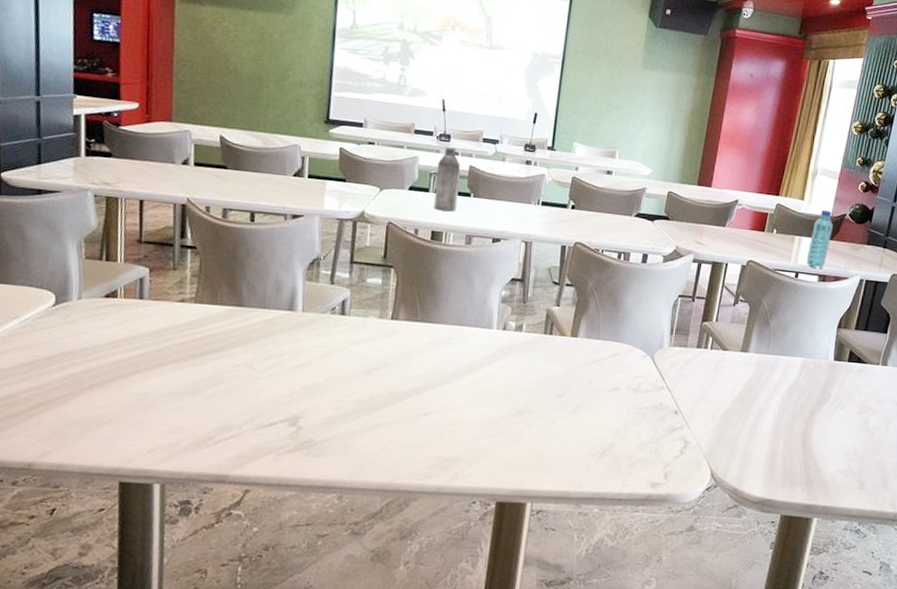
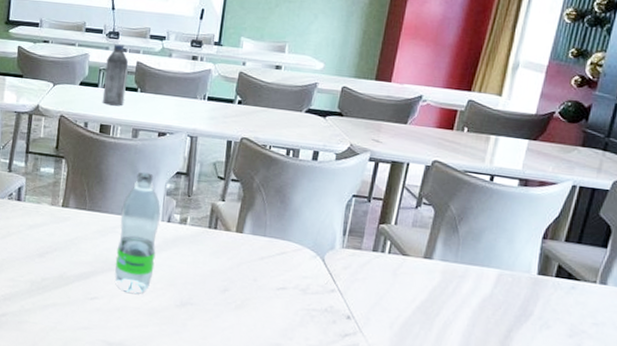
bottle: none [449,279,496,405] -> present [115,172,161,294]
water bottle: present [806,210,833,268] -> none [504,107,538,172]

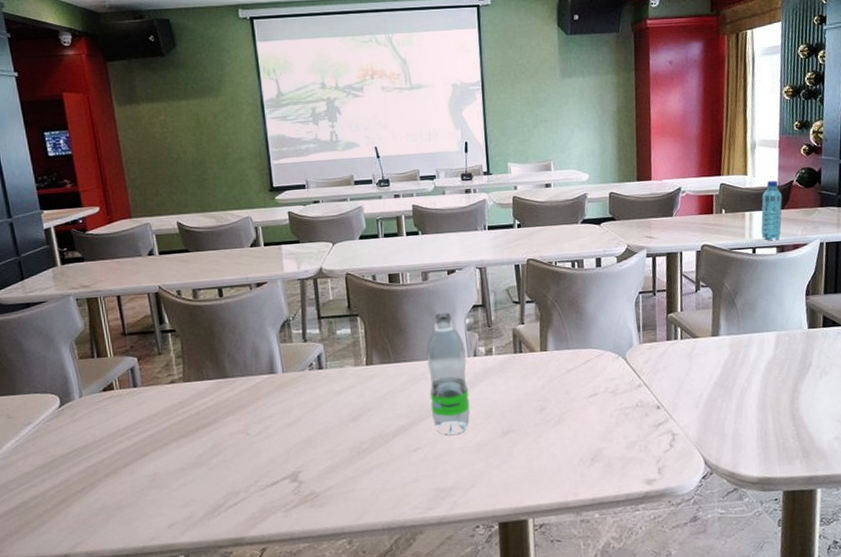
water bottle: present [102,44,128,106] -> none [382,191,408,254]
water bottle: none [504,107,538,172] -> present [761,181,783,240]

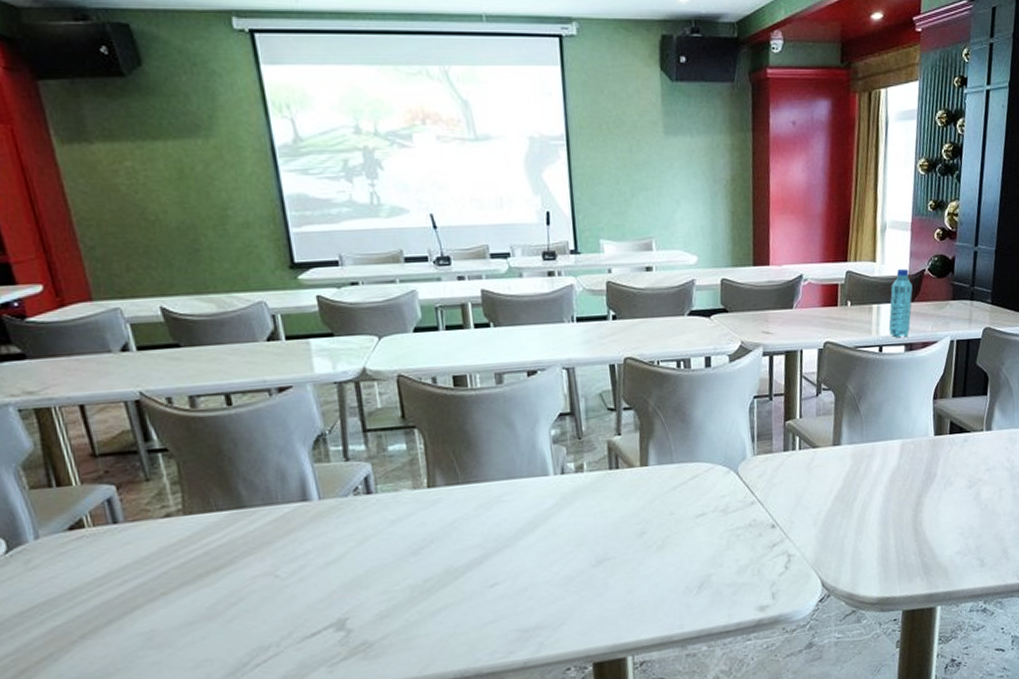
bottle: present [426,312,471,435] -> none [503,422,558,567]

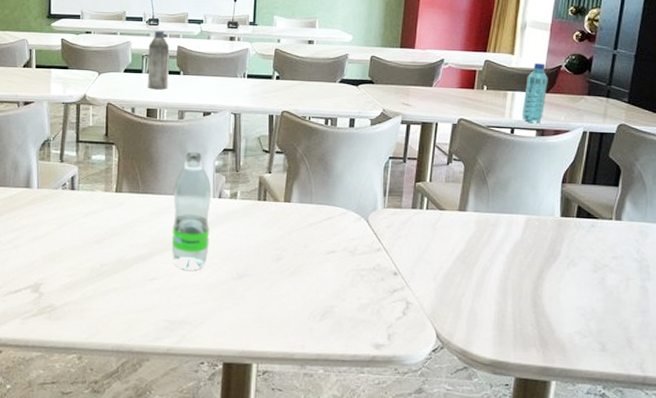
water bottle: none [442,271,477,351] -> present [147,30,170,90]
bottle: none [503,422,558,567] -> present [171,151,211,270]

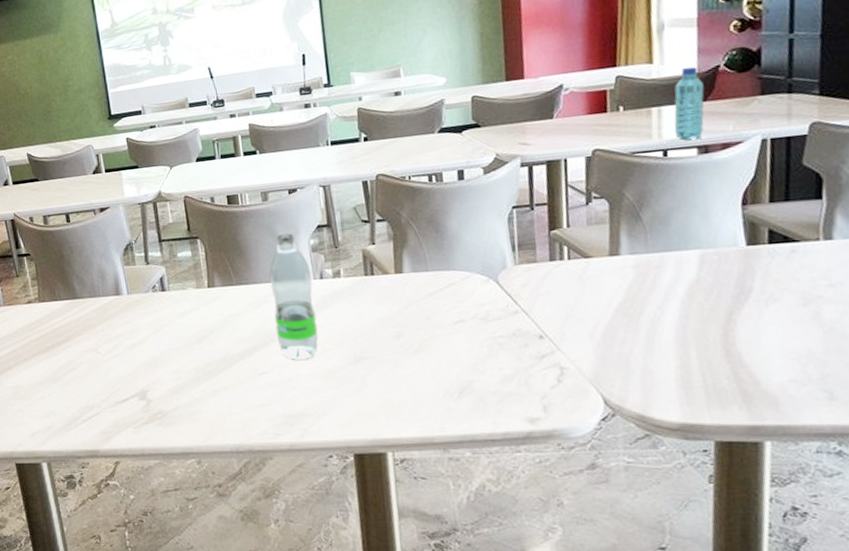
water bottle: present [147,30,170,90] -> none [217,111,246,175]

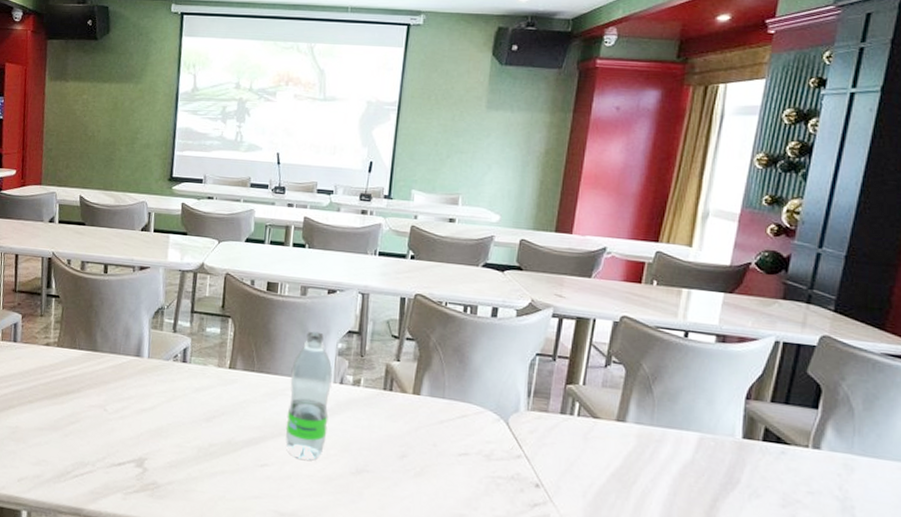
water bottle: present [674,67,705,140] -> none [698,258,733,327]

